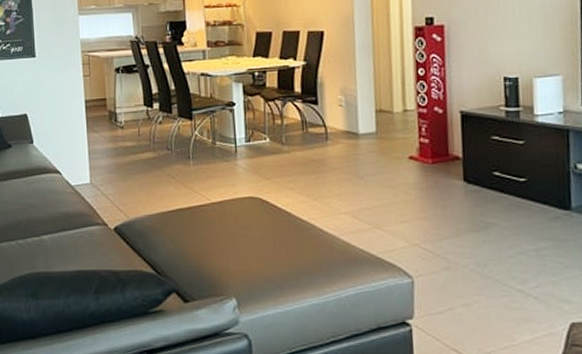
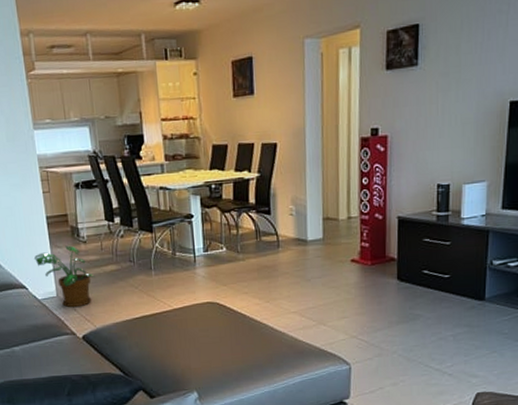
potted plant: none [69,130,131,196] -> present [33,245,95,308]

